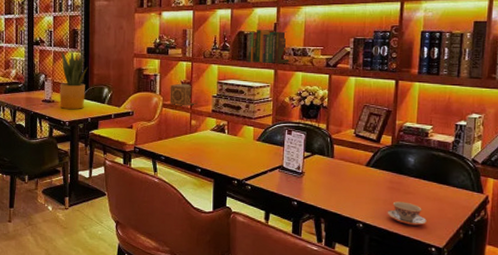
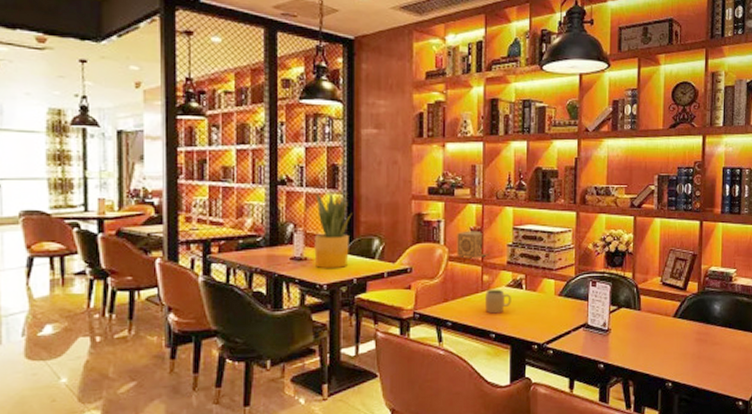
mug: none [193,132,215,153] -> present [485,289,512,314]
books: present [246,30,290,64] -> none [545,166,592,205]
teacup: present [387,201,427,226] -> none [695,354,733,379]

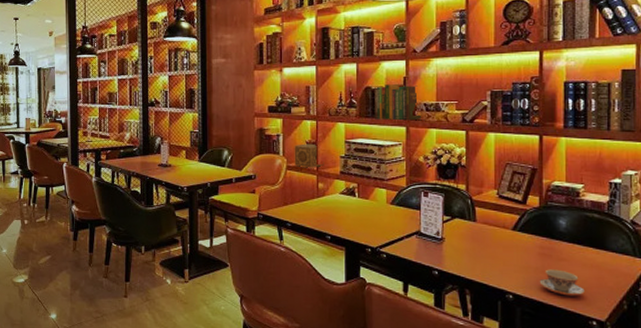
planter: present [314,190,352,269] -> none [176,110,206,174]
mug: present [485,289,512,314] -> none [321,195,345,218]
books: none [545,166,592,205] -> present [375,84,422,121]
teacup: none [695,354,733,379] -> present [539,269,585,296]

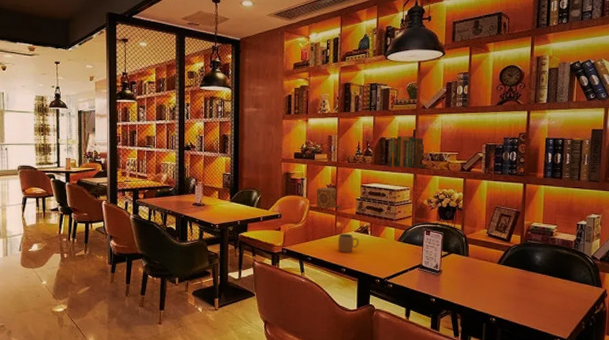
mug: none [321,195,345,218] -> present [338,233,359,253]
teacup: present [539,269,585,296] -> none [517,296,553,319]

